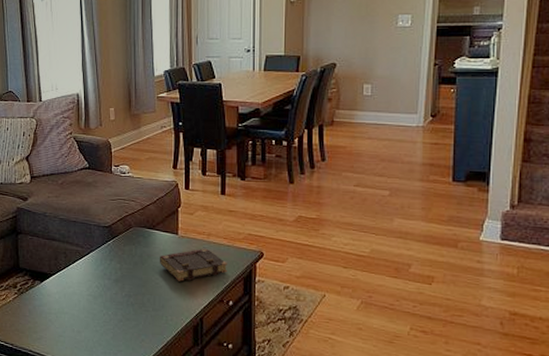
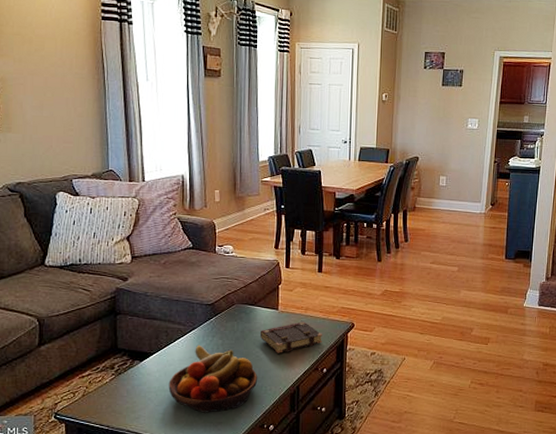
fruit bowl: none [68,268,158,340] -> present [168,345,258,413]

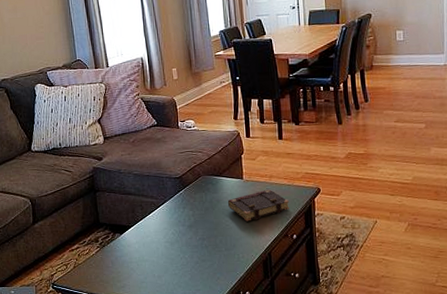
fruit bowl: present [168,345,258,413] -> none [147,216,230,281]

